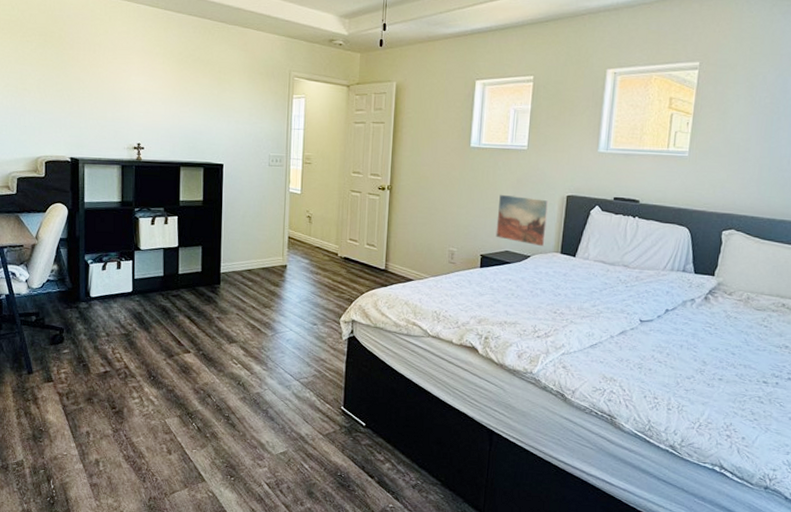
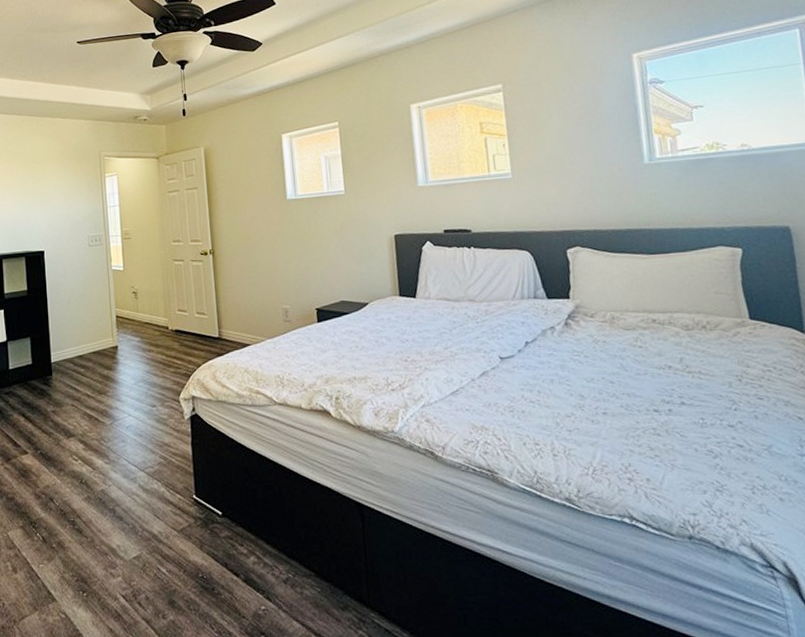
wall art: present [495,194,549,247] -> none [325,242,381,292]

